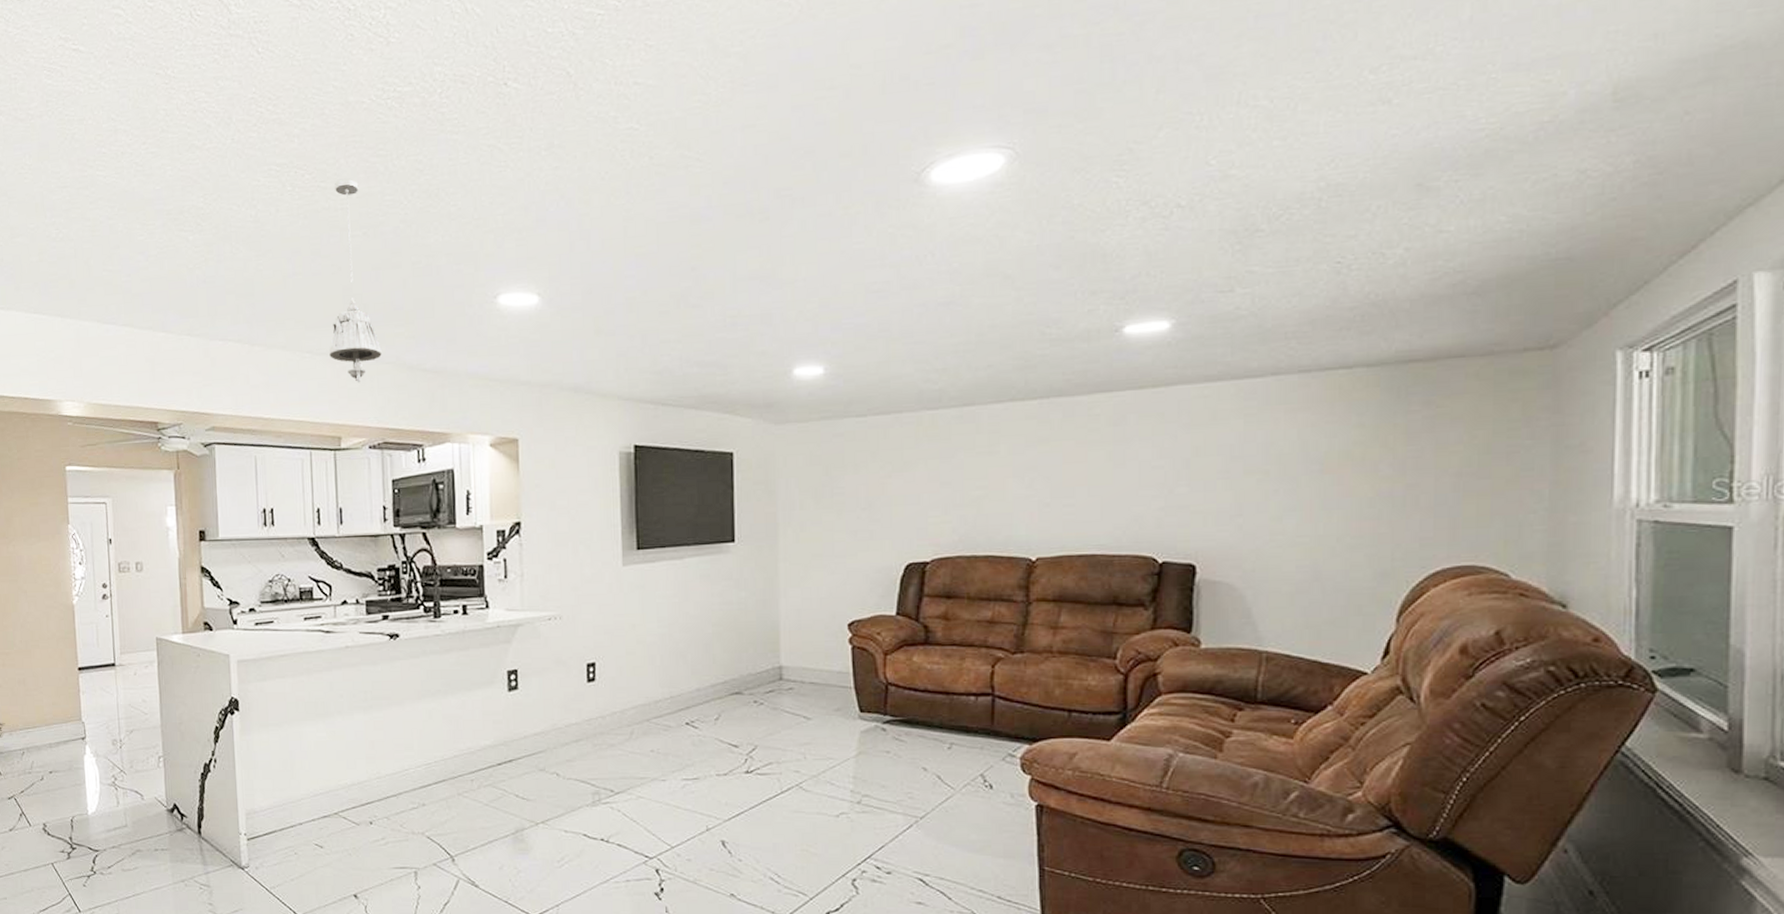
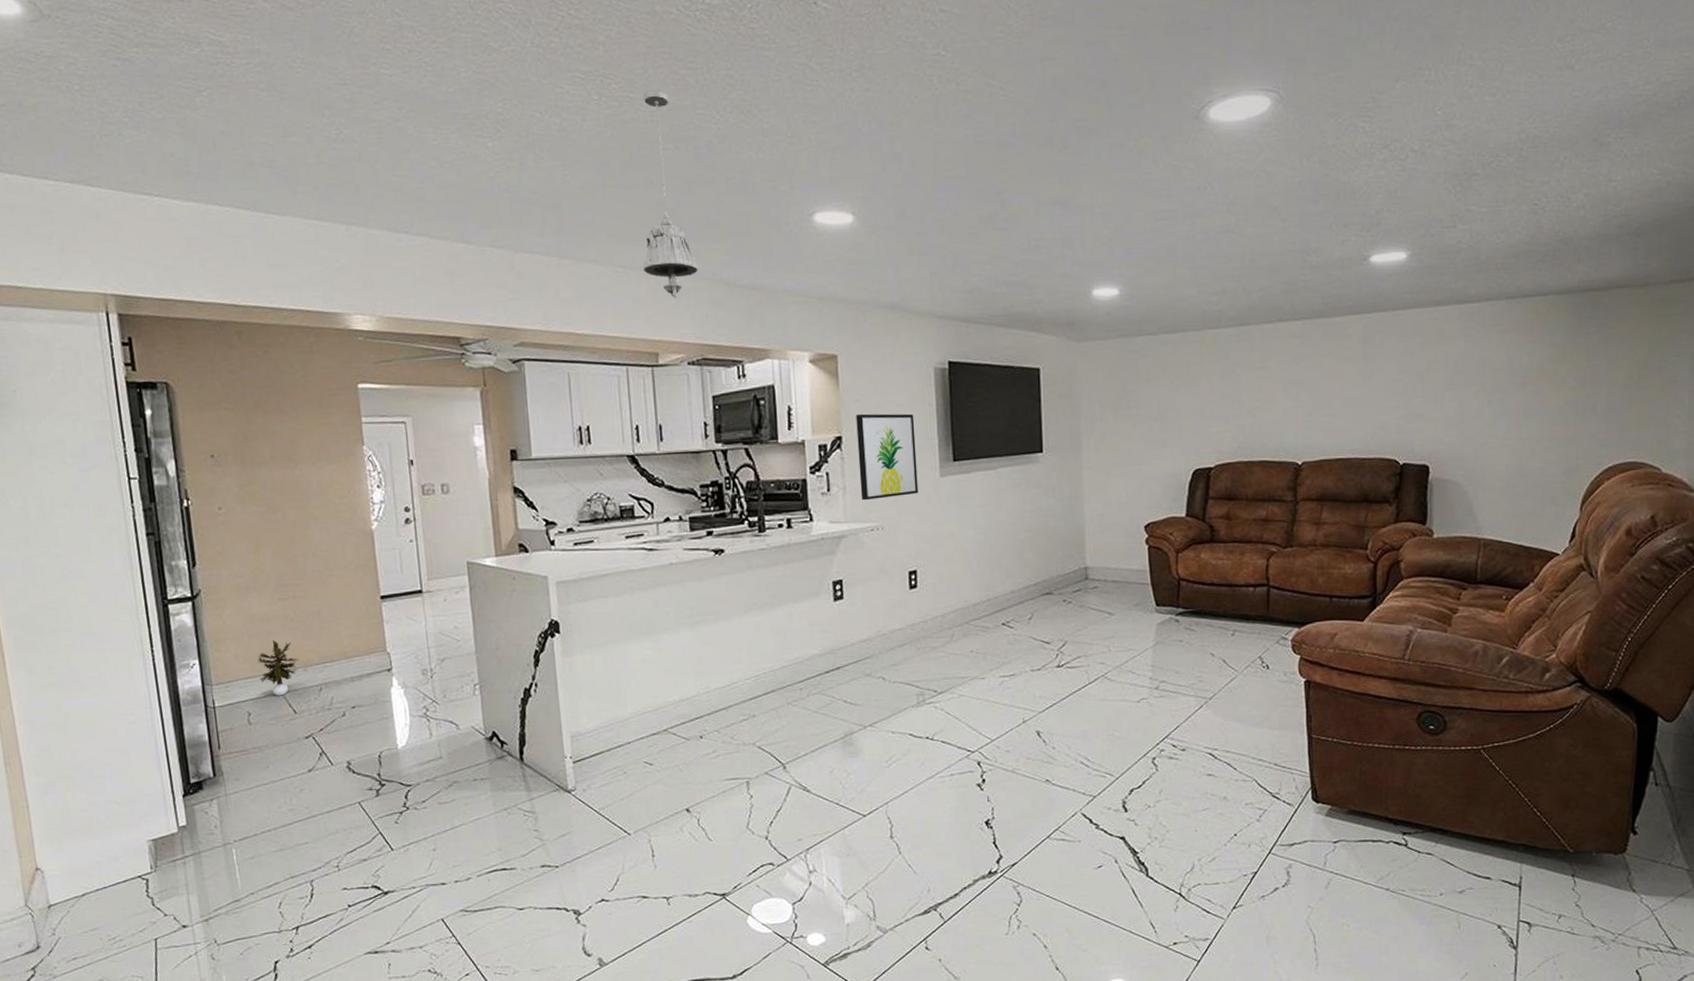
wall art: none [536,499,599,589] -> present [856,413,919,501]

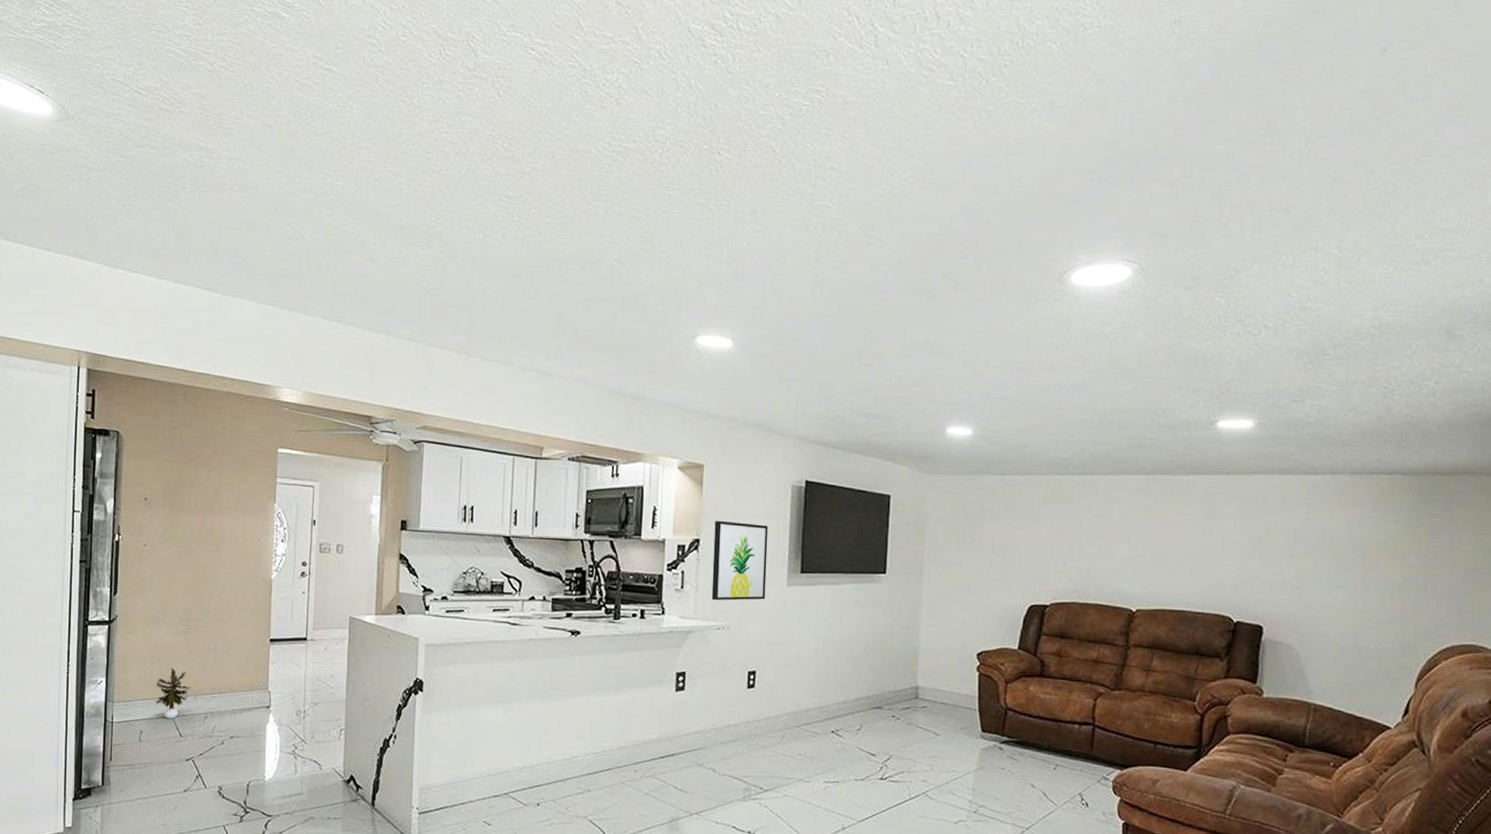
pendant light: present [643,91,698,299] -> none [539,218,588,400]

